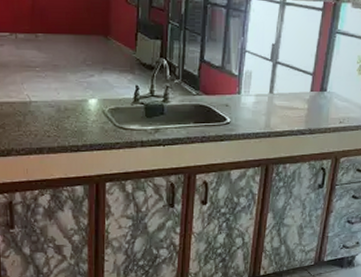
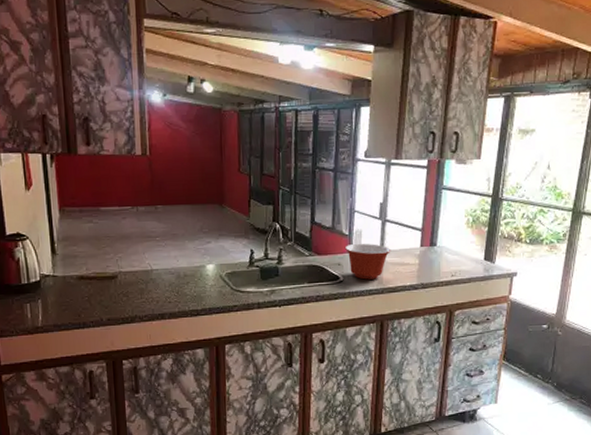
mixing bowl: none [234,84,281,122] -> present [345,243,392,280]

